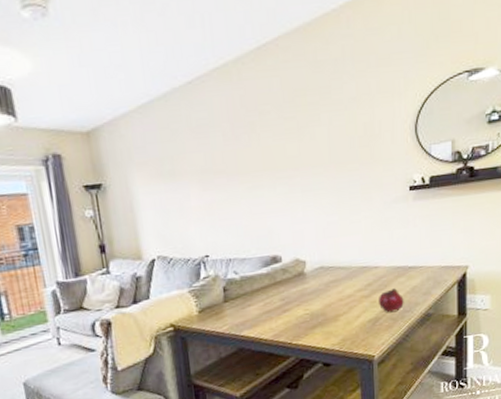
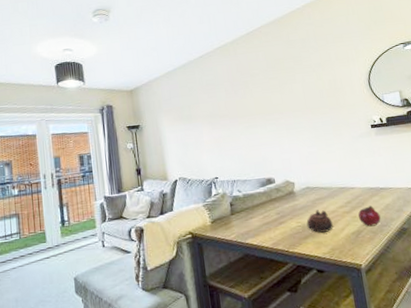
teapot: none [316,294,347,322] -> present [306,210,333,233]

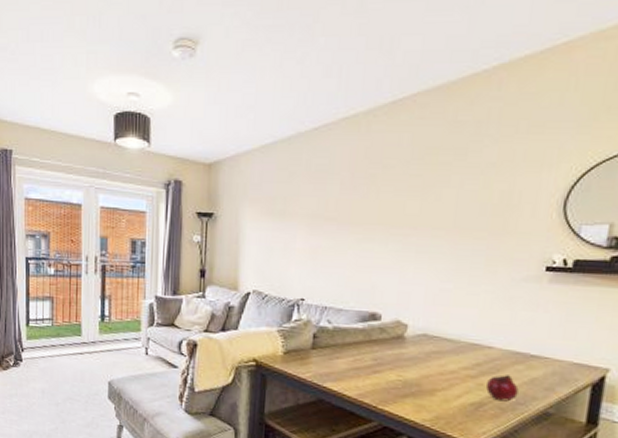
teapot: present [306,210,333,233] -> none [410,365,447,396]

